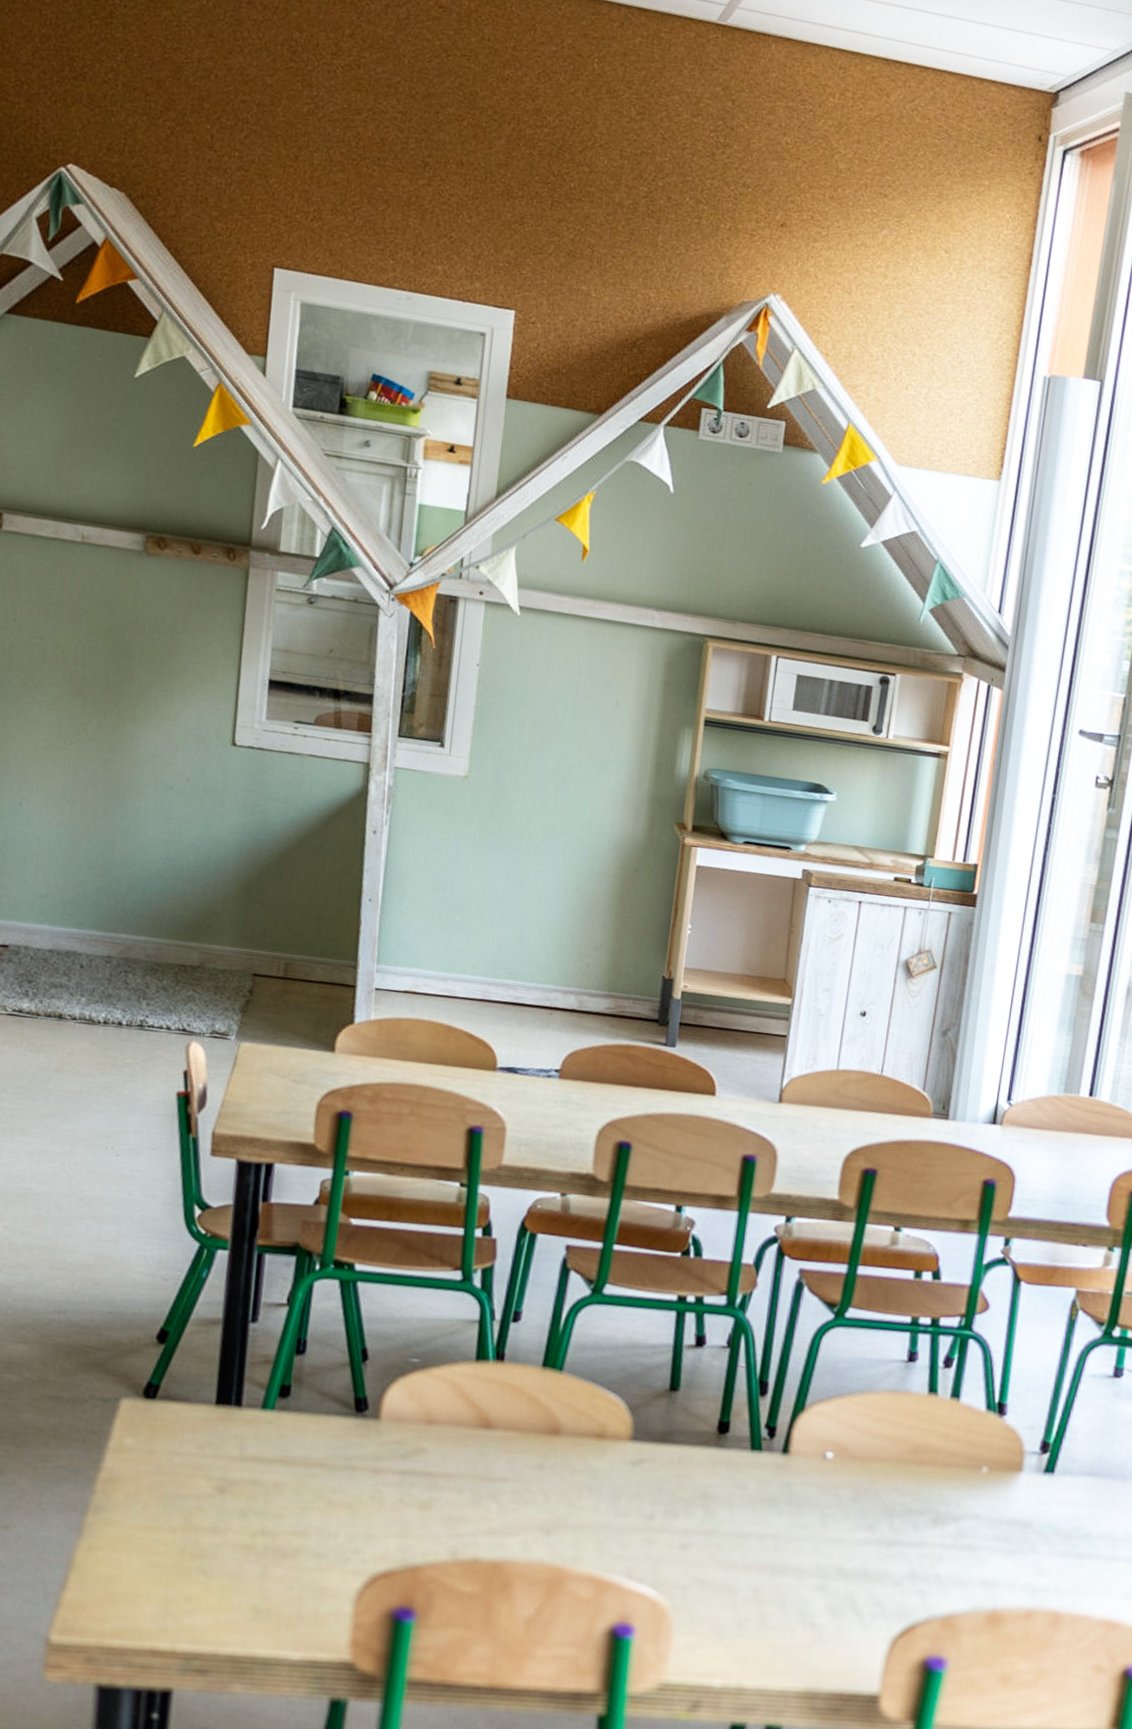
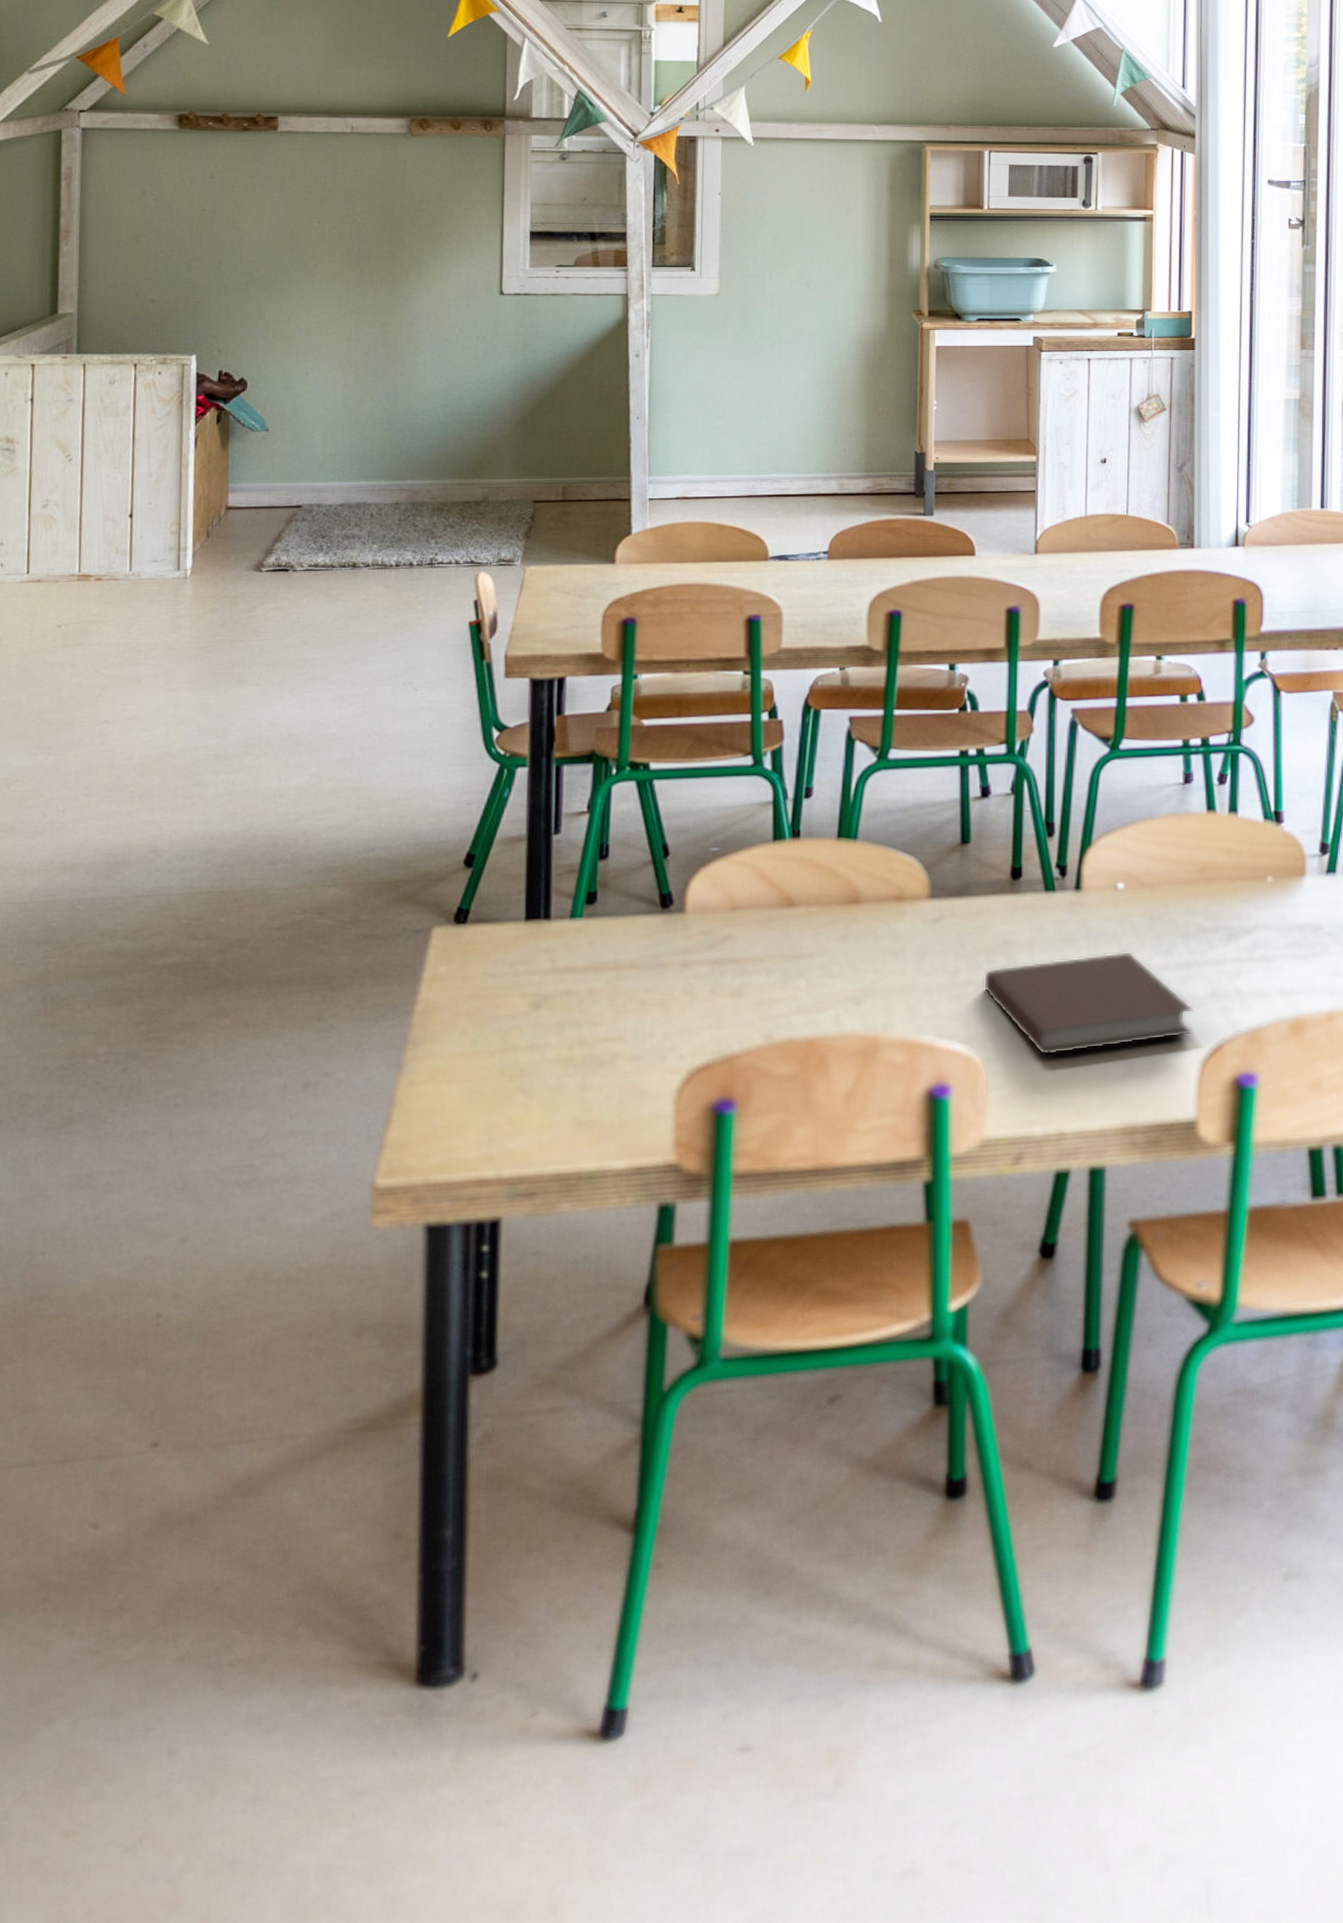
notebook: none [677,1518,890,1613] -> present [983,951,1193,1056]

